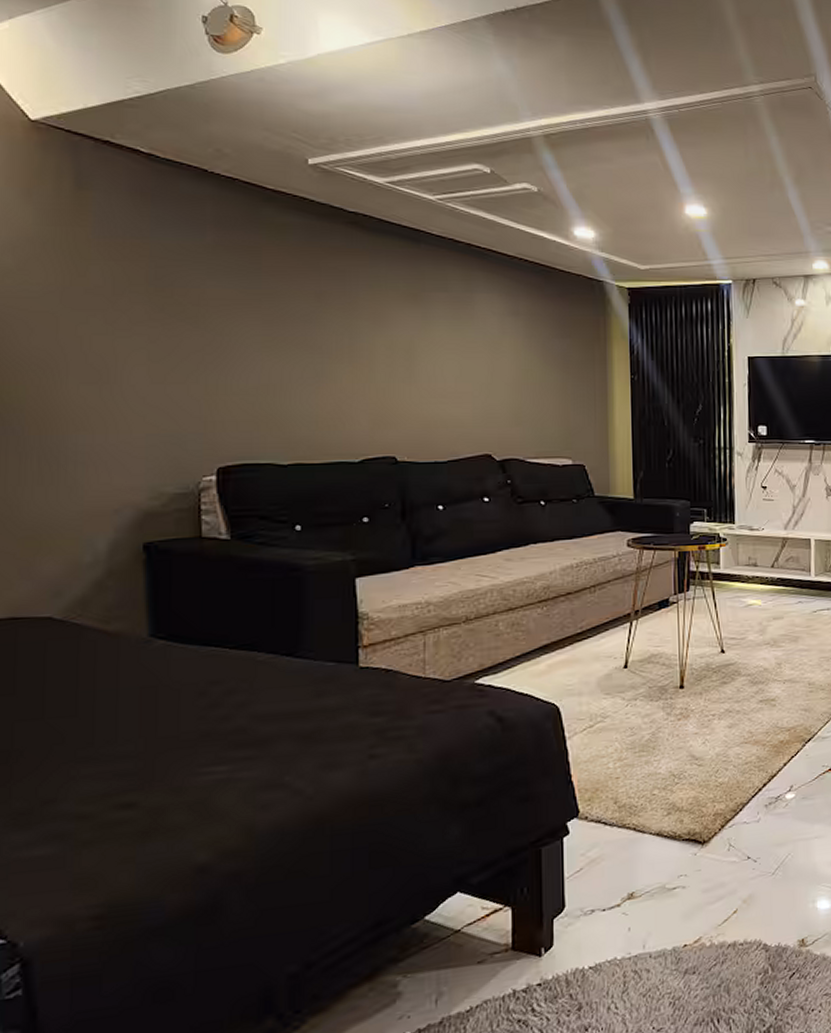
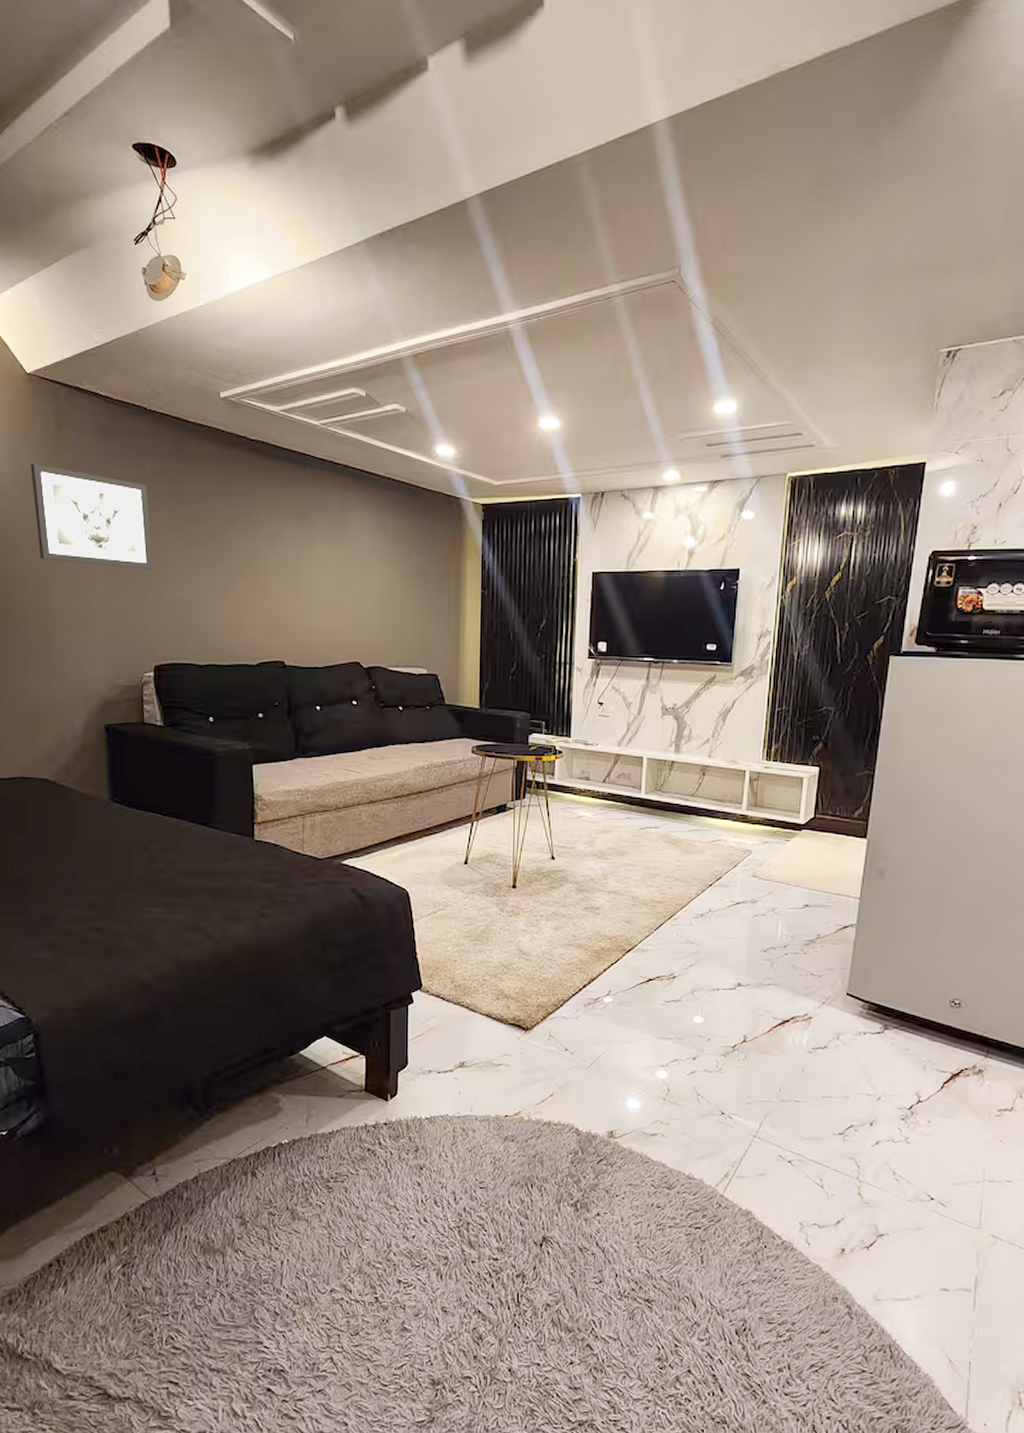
wall art: none [33,226,216,354] -> present [30,463,153,569]

